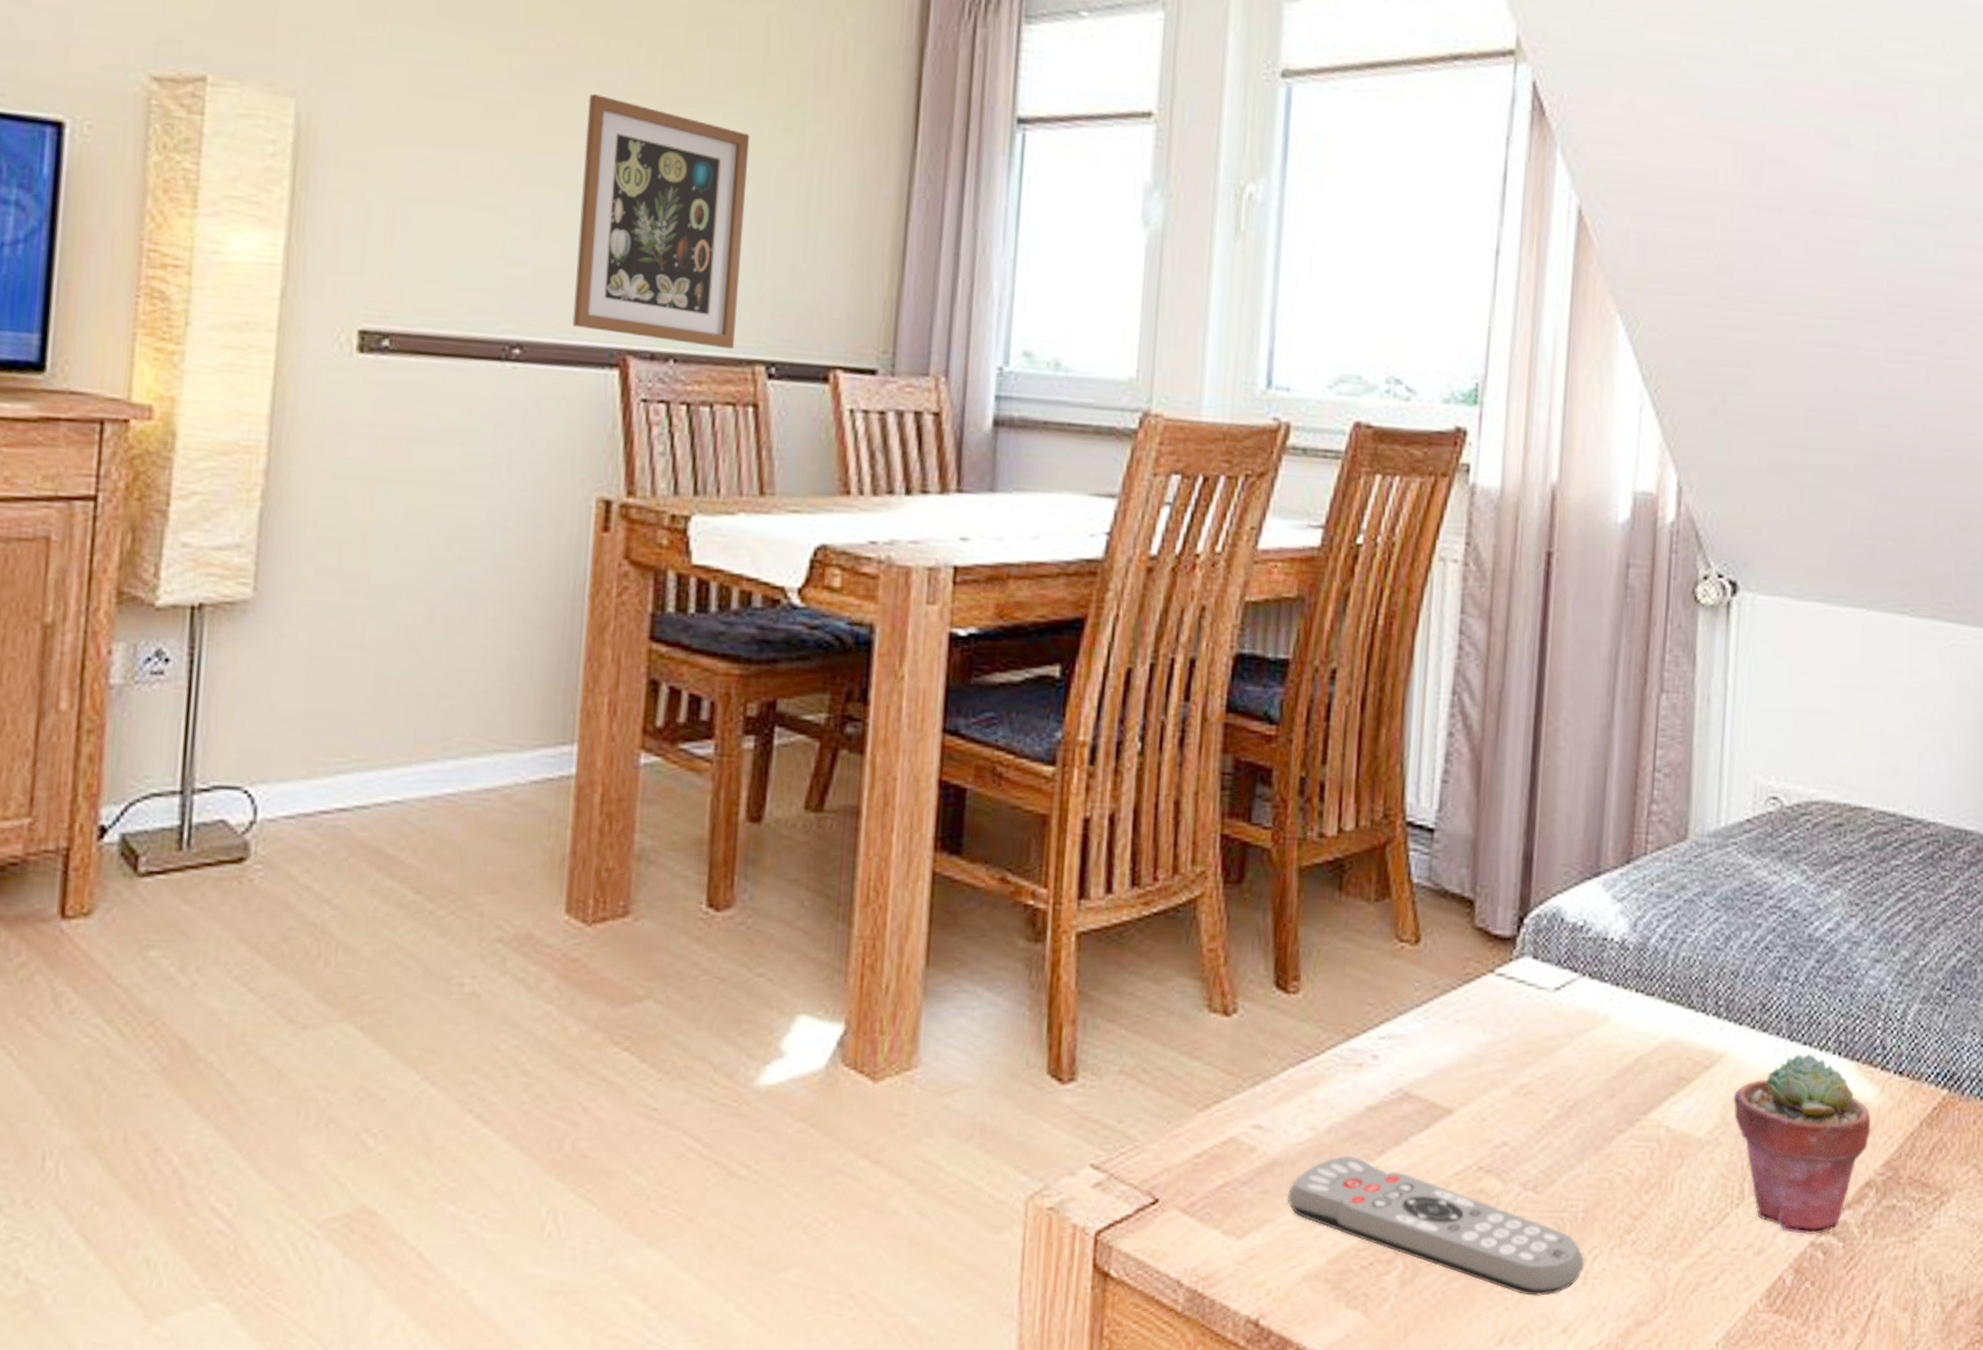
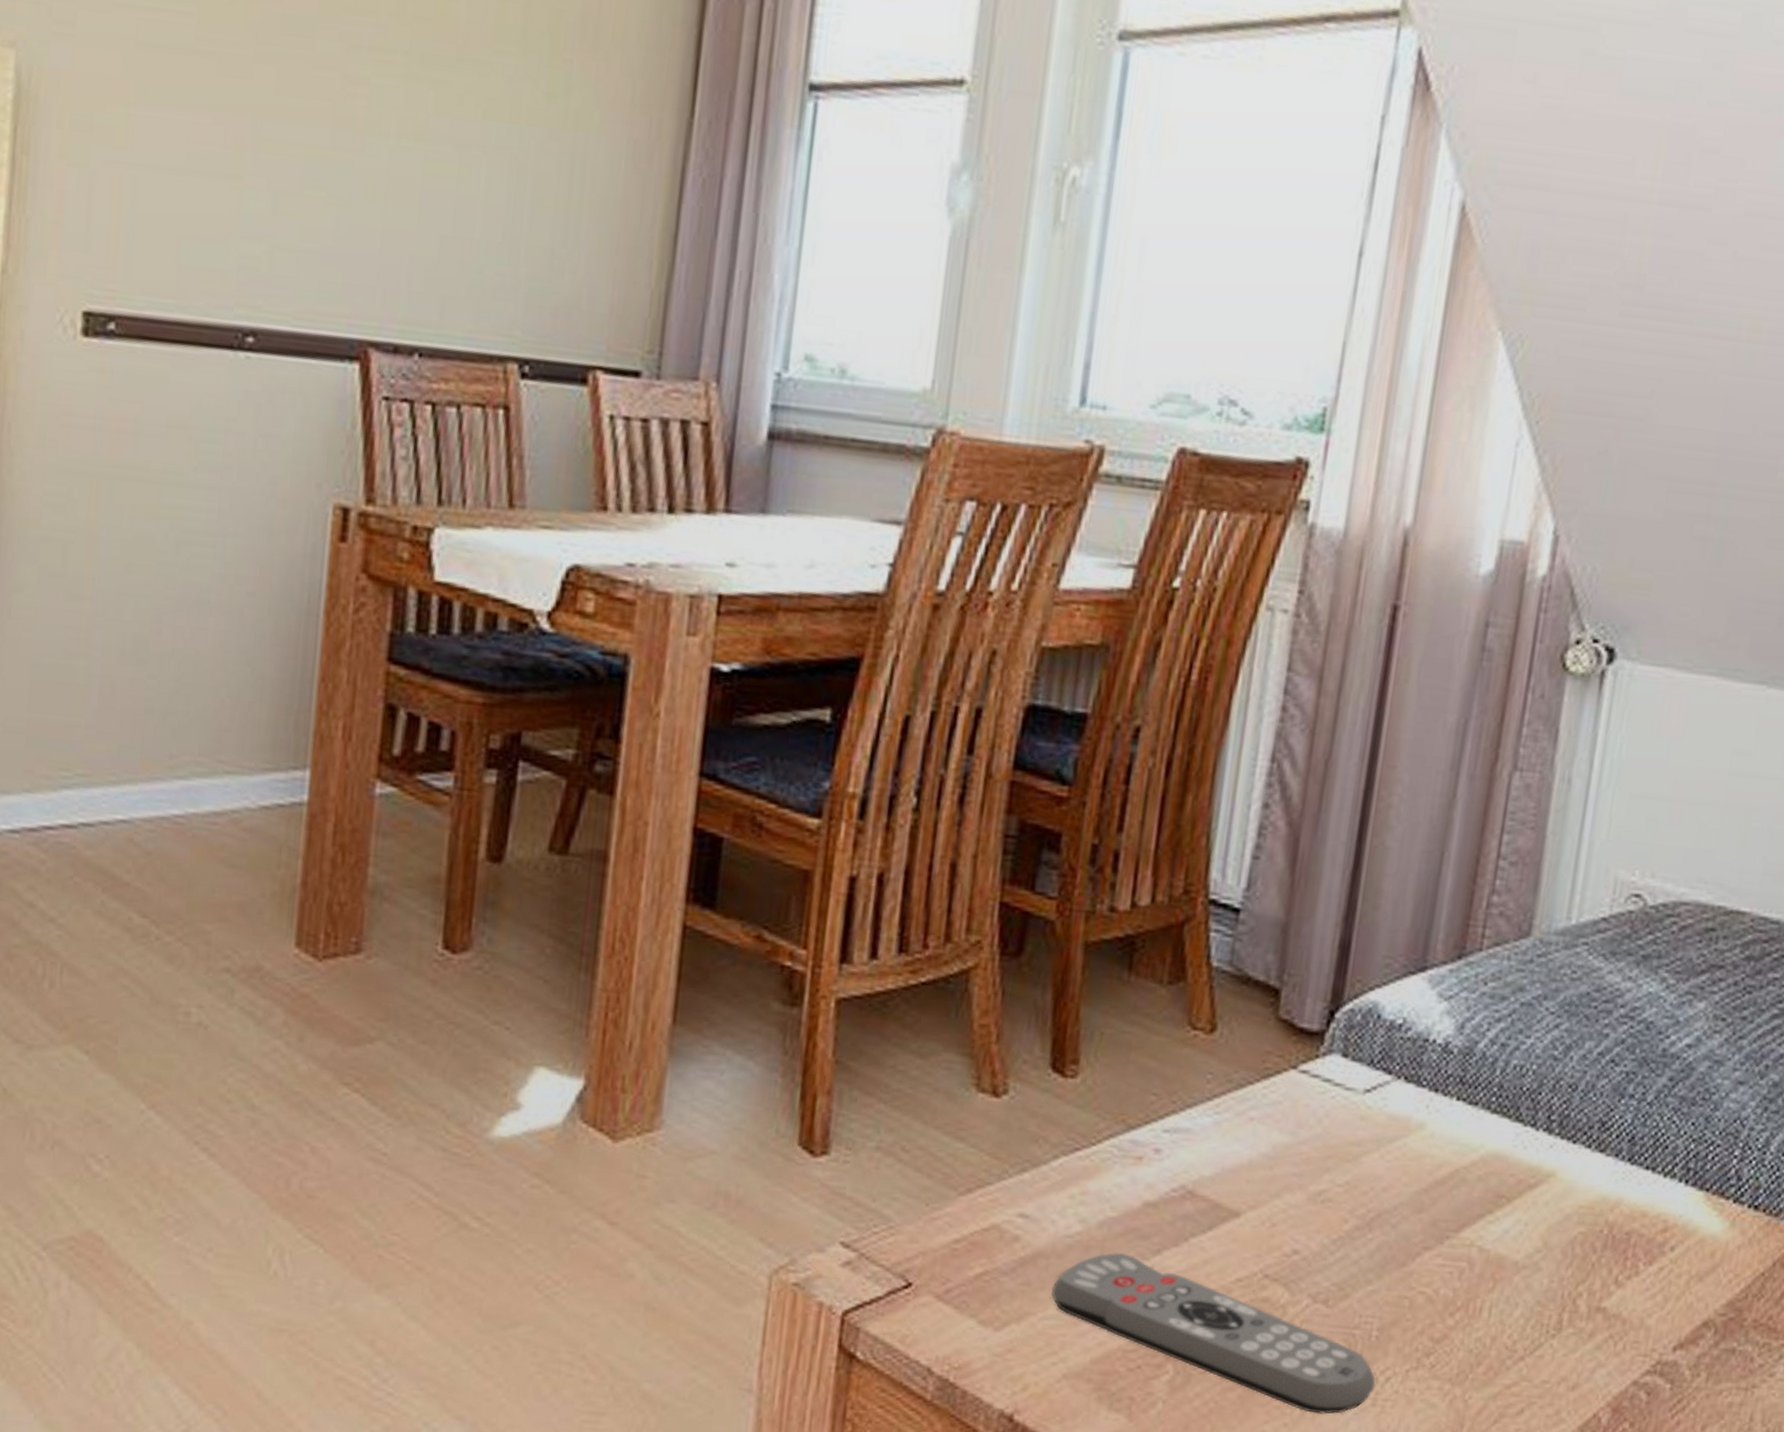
wall art: present [572,93,750,350] -> none [310,48,508,344]
potted succulent: present [1733,1053,1871,1235] -> none [1558,1178,1716,1374]

